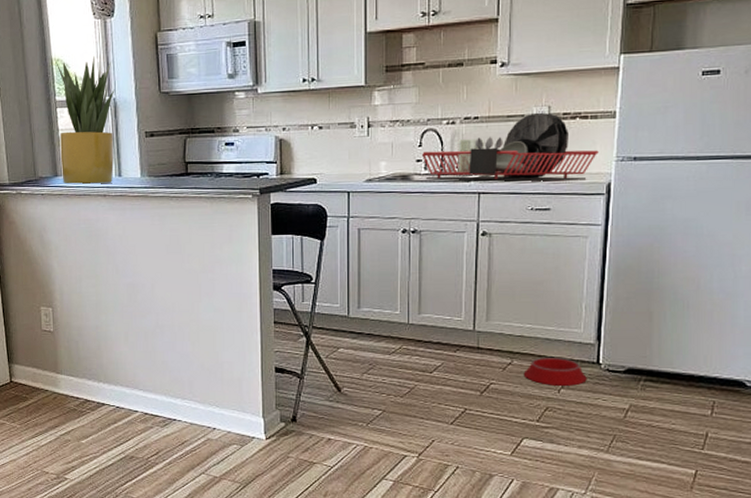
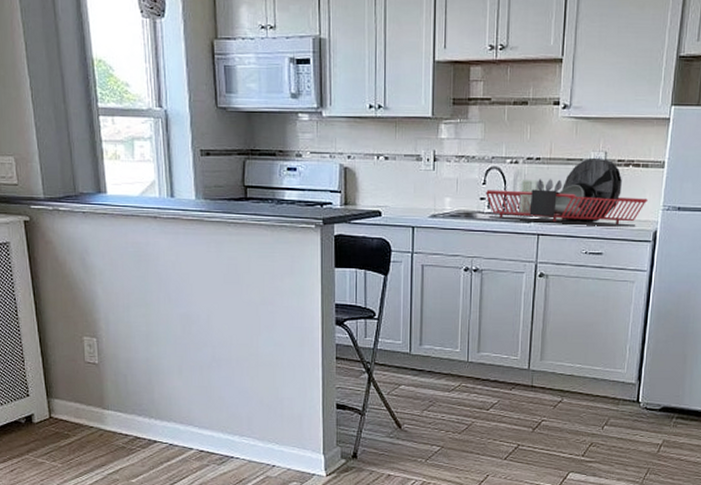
planter: present [54,55,115,184] -> none [96,59,166,205]
pet bowl: present [523,357,587,386] -> none [572,395,628,423]

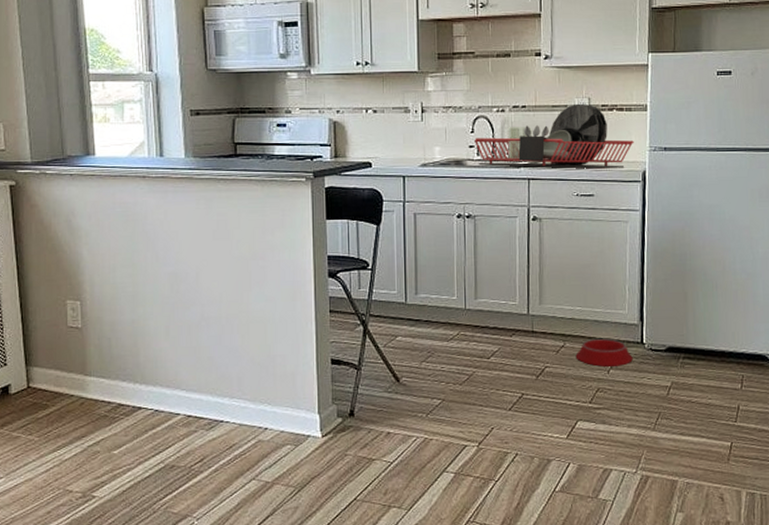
pet bowl: none [572,395,628,423] -> present [575,338,633,367]

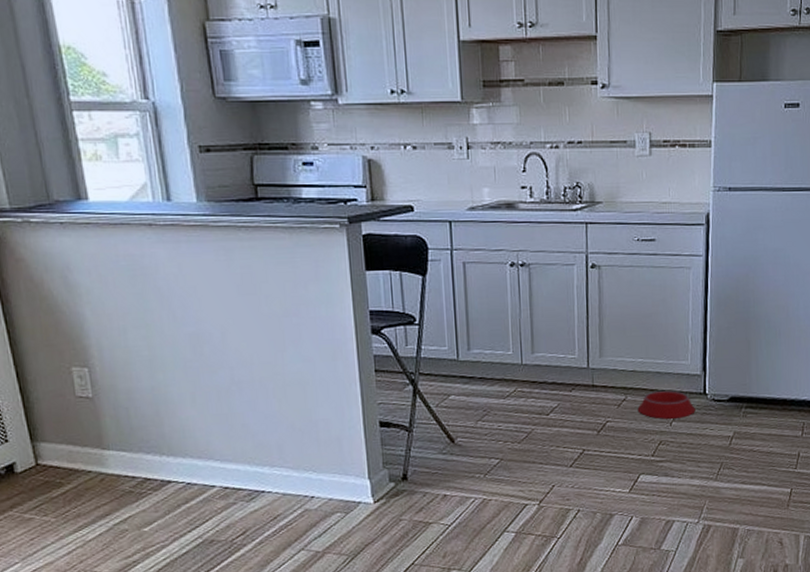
dish rack: present [473,103,634,169] -> none [526,139,697,212]

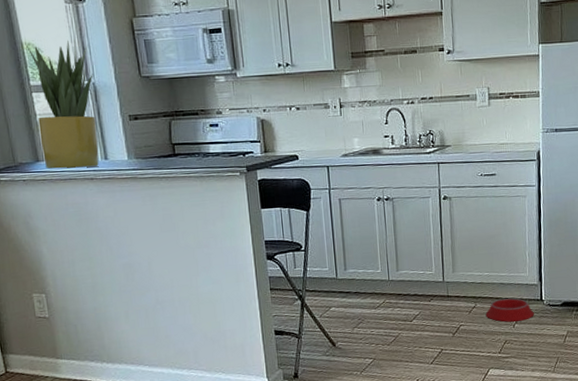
planter: none [63,45,160,211] -> present [25,39,99,169]

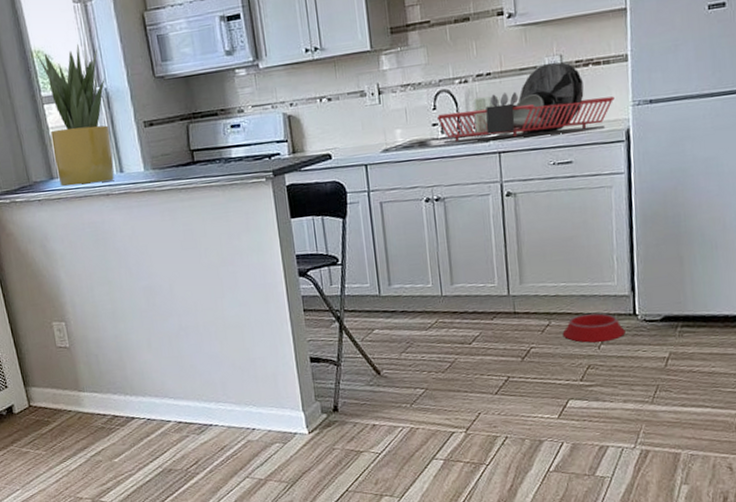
dish rack: none [388,93,529,154] -> present [436,62,615,144]

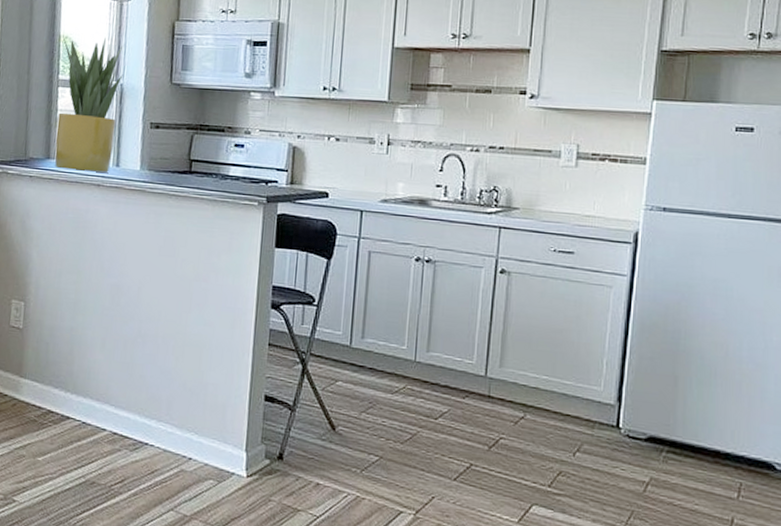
dish rack: present [436,62,615,144] -> none [441,149,627,226]
pet bowl: present [562,312,625,343] -> none [536,414,605,450]

